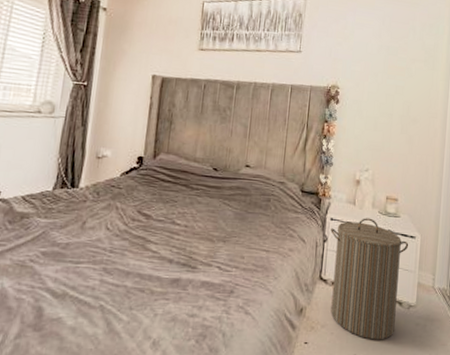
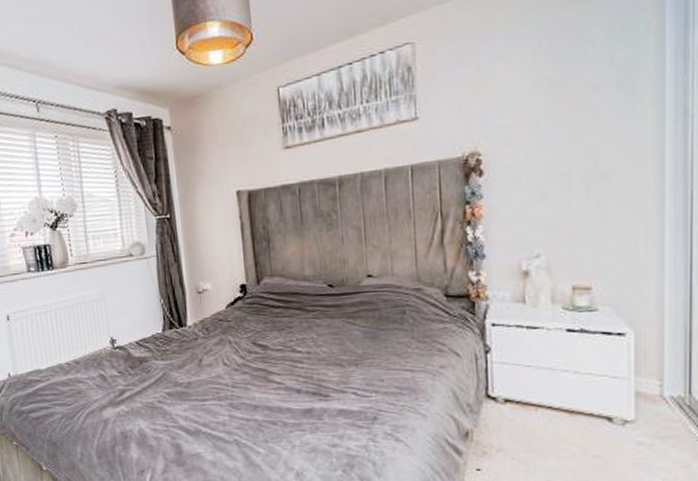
laundry hamper: present [331,218,409,340] -> none [494,317,616,464]

